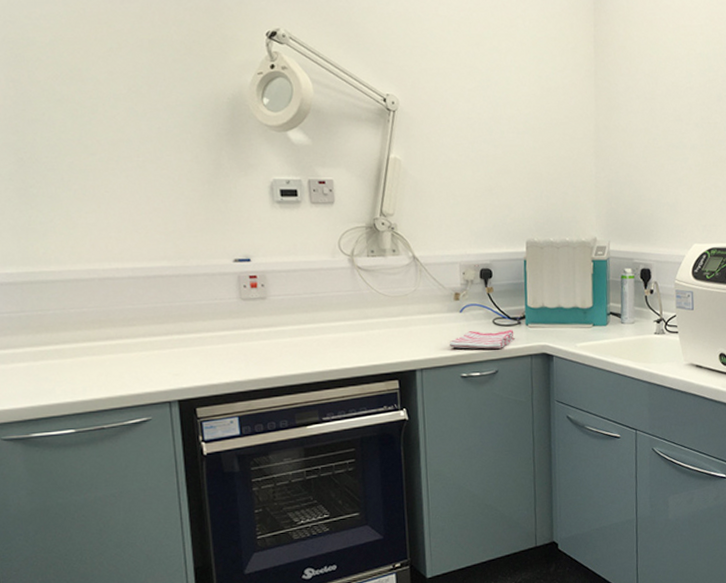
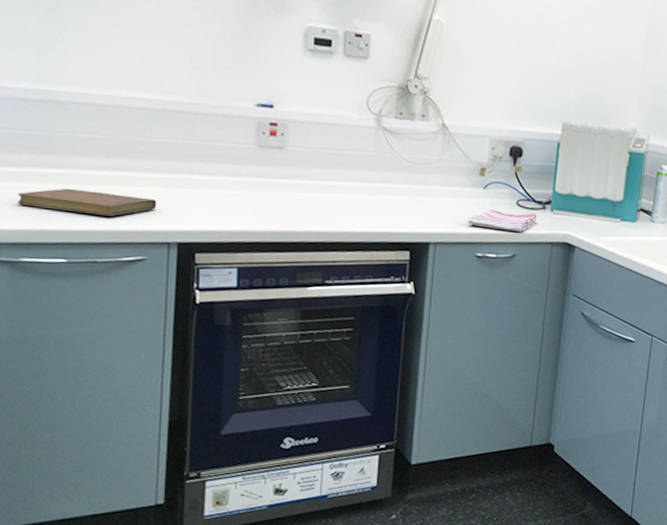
notebook: none [19,361,154,384] -> present [17,188,157,217]

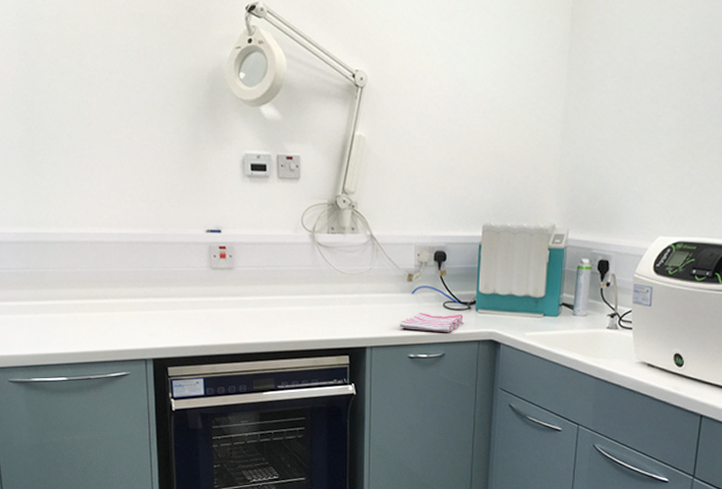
notebook: present [17,188,157,217] -> none [24,317,133,339]

